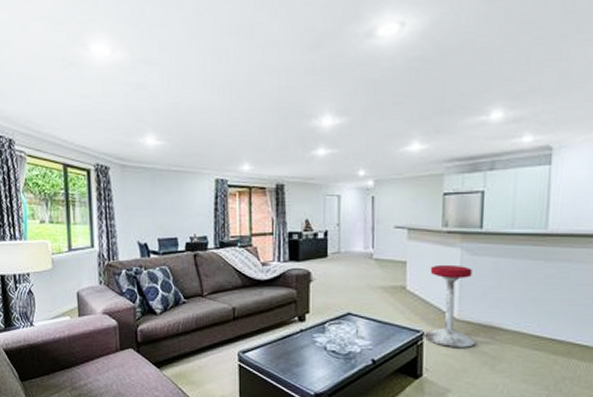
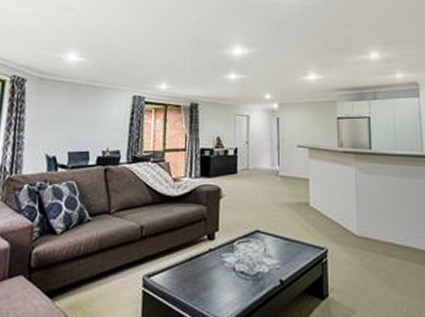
stool: present [424,264,475,348] -> none [328,182,374,264]

